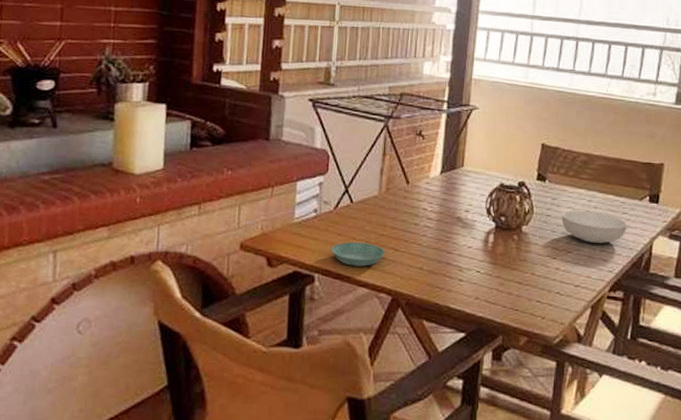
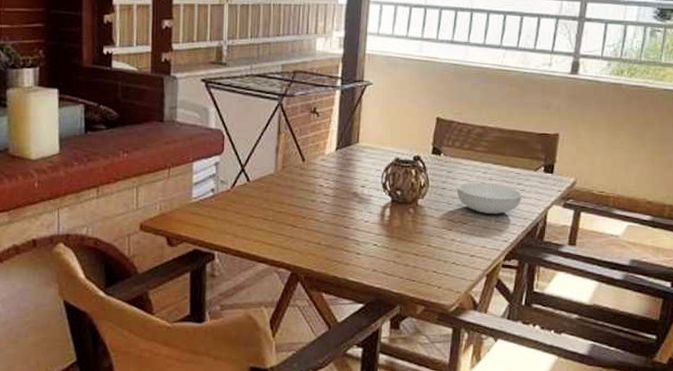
saucer: present [331,241,385,267] -> none [230,219,283,243]

